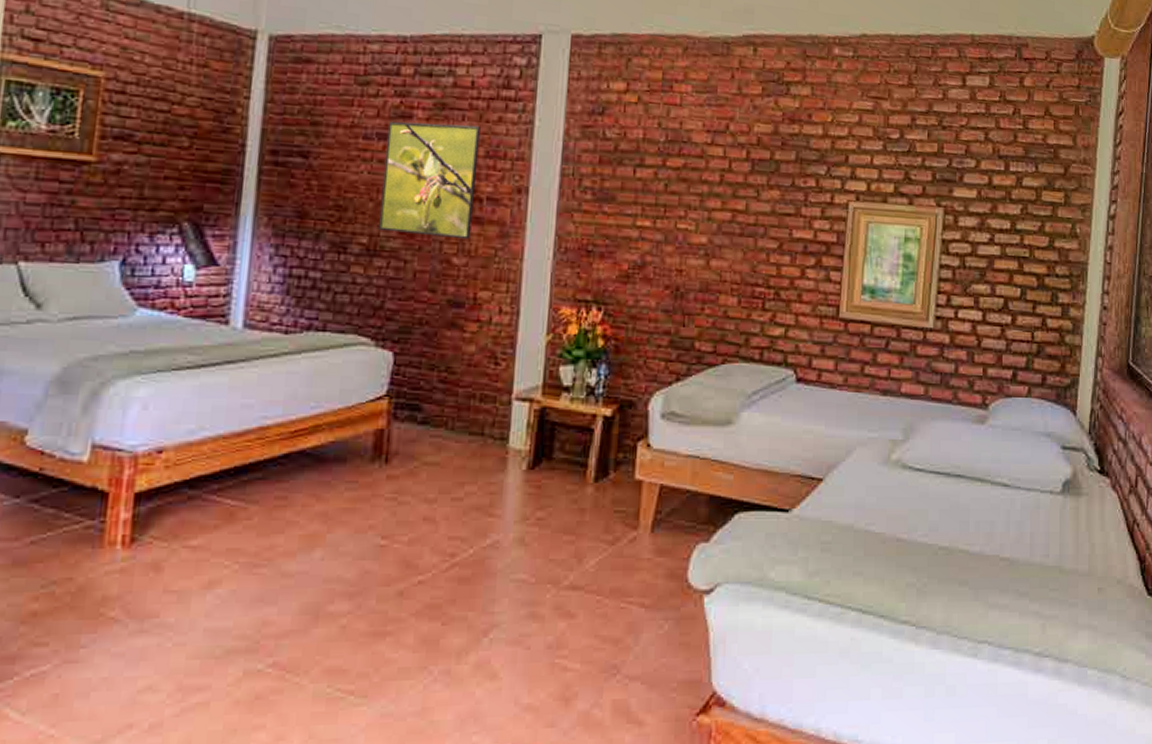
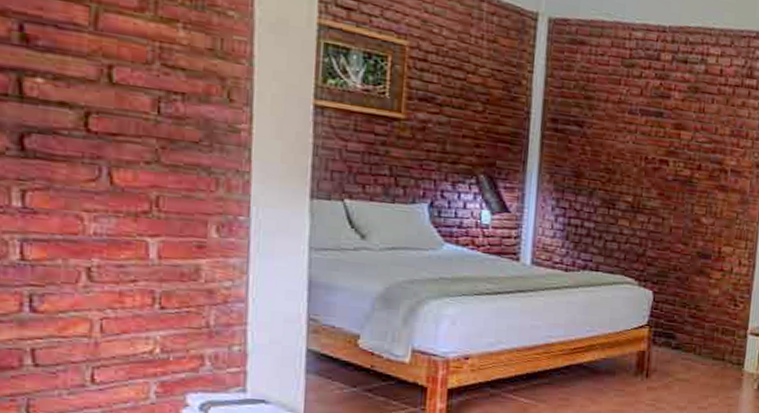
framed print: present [379,121,481,240] -> none [642,100,727,204]

